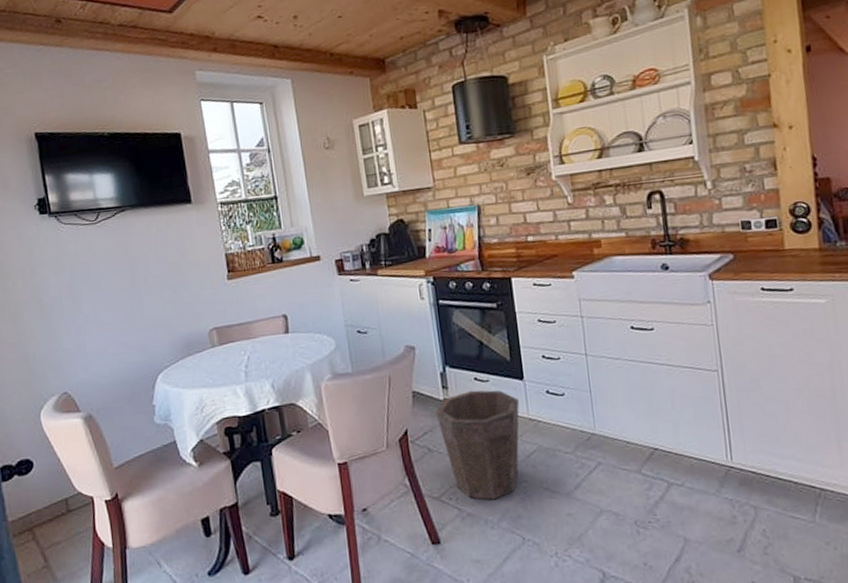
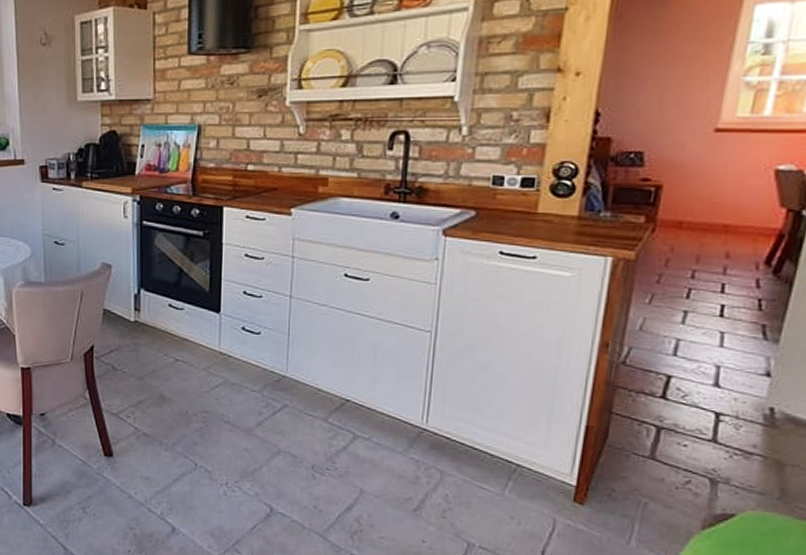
waste bin: present [435,390,520,500] -> none [124,316,213,425]

